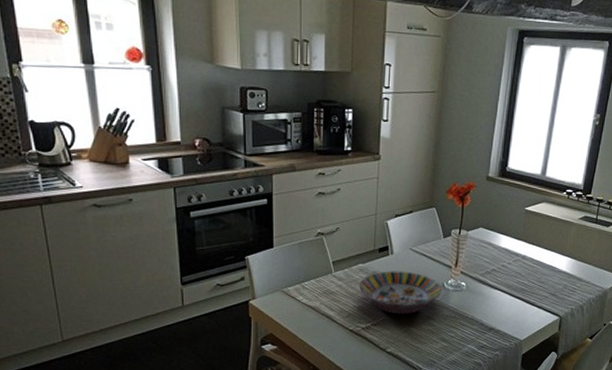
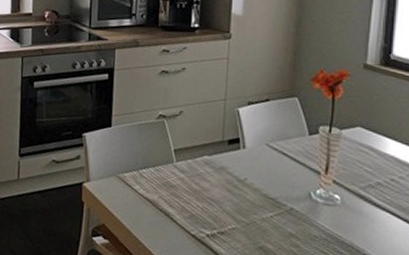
serving bowl: present [358,271,442,315] -> none [203,168,308,227]

